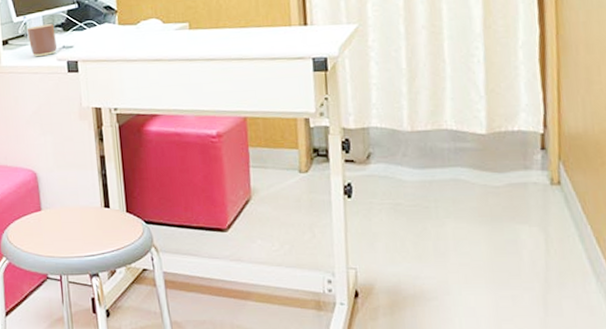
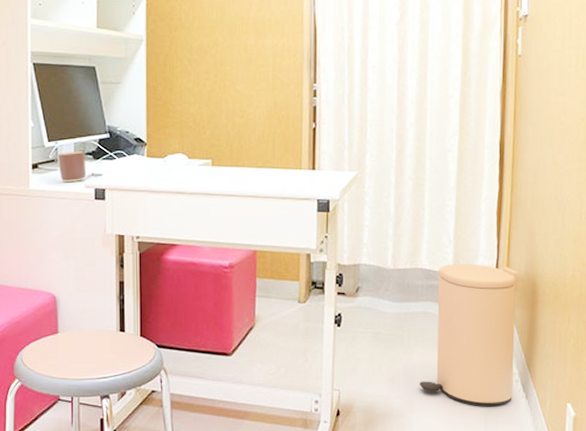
pedal bin: none [454,121,580,289] -> present [419,264,519,407]

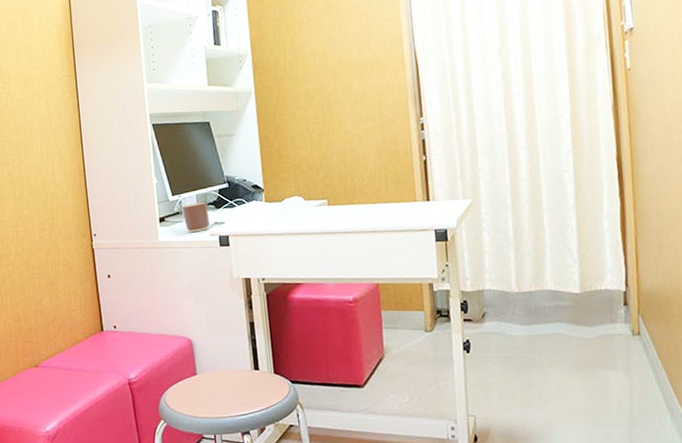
pedal bin: present [419,264,519,407] -> none [556,281,658,426]

